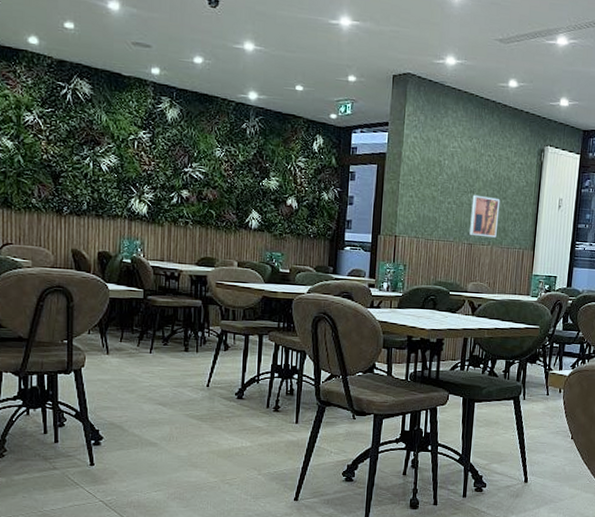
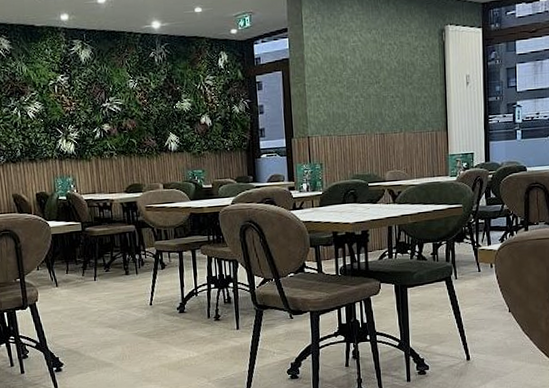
wall art: present [469,195,501,238] -> none [379,84,408,126]

